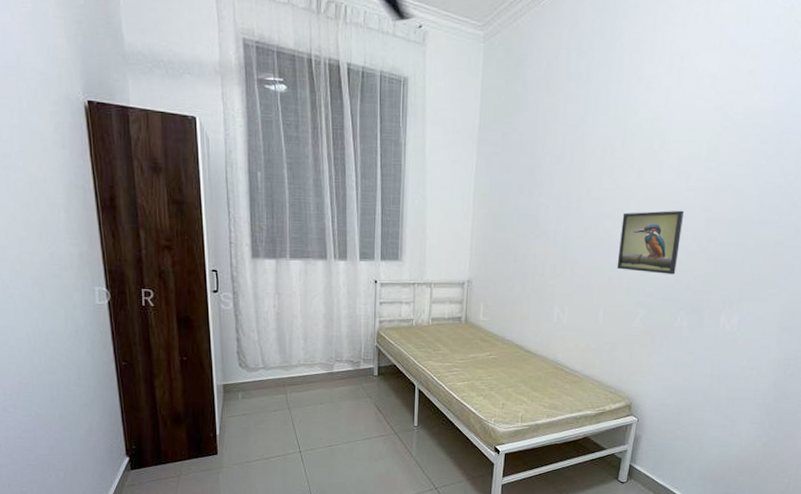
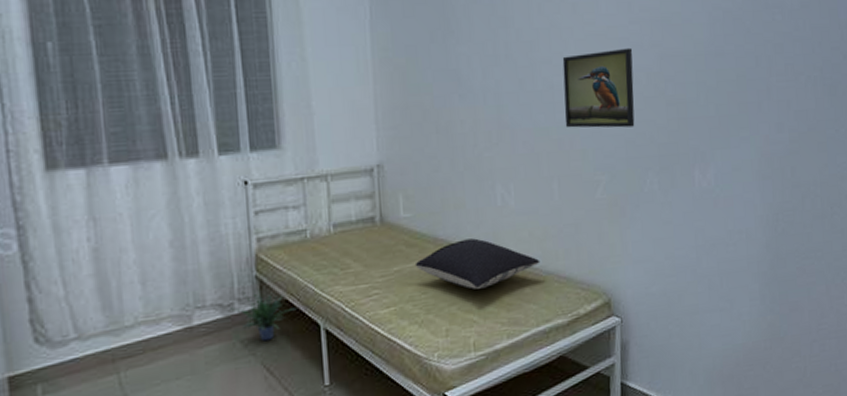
potted plant: none [358,354,401,390] -> present [230,289,297,342]
pillow: none [486,342,580,379] -> present [415,238,540,290]

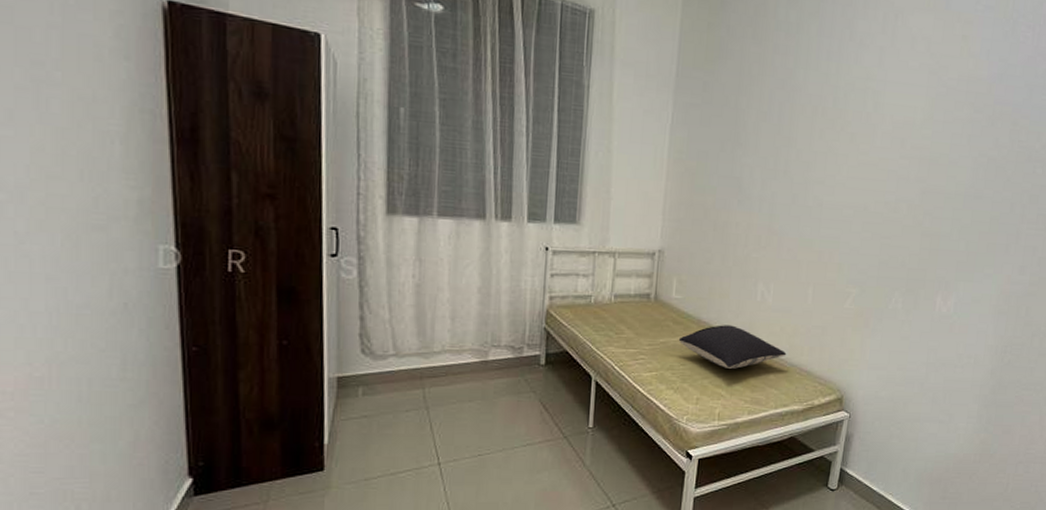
potted plant: present [230,289,297,342] -> none [520,338,574,383]
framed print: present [562,47,635,128] -> none [827,179,899,250]

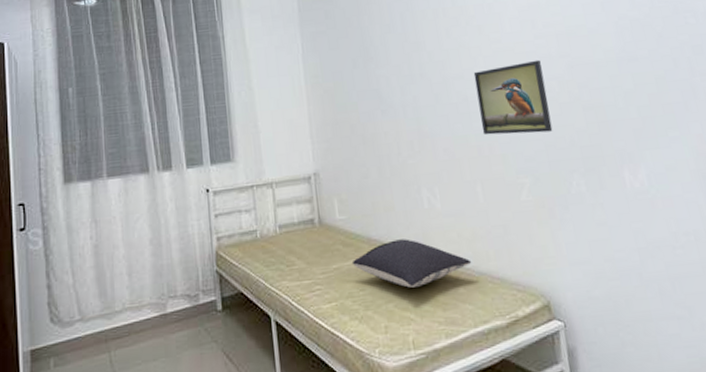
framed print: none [827,179,899,250] -> present [473,59,553,135]

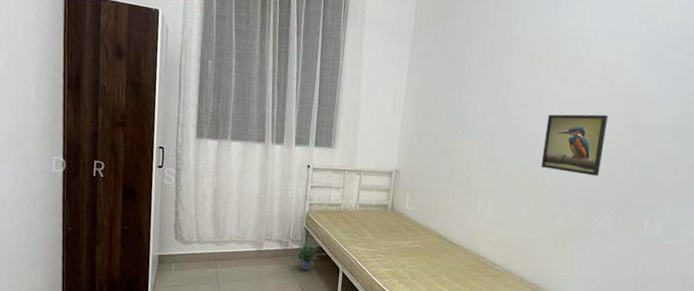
potted plant: none [196,282,251,330] -> present [286,235,327,271]
pillow: present [352,239,472,288] -> none [409,233,502,271]

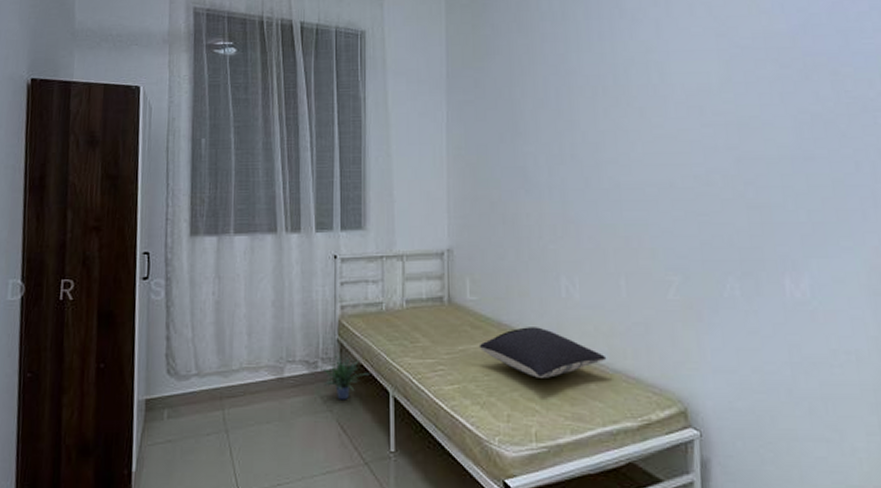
pillow: none [409,233,502,271] -> present [479,327,607,378]
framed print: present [540,114,609,176] -> none [629,150,711,229]

